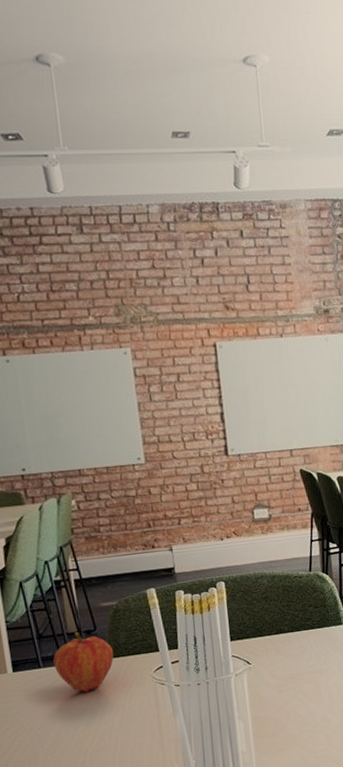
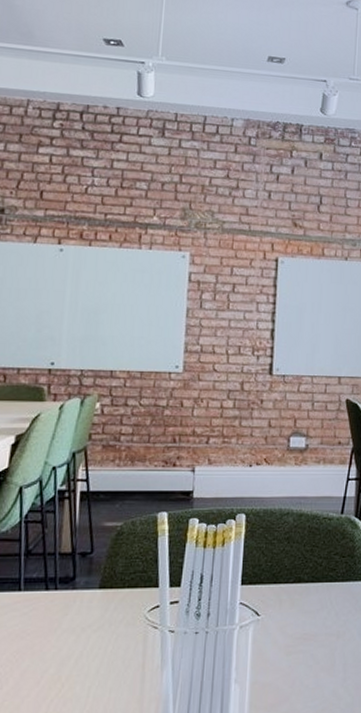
fruit: present [53,632,114,693] -> none [36,553,108,628]

